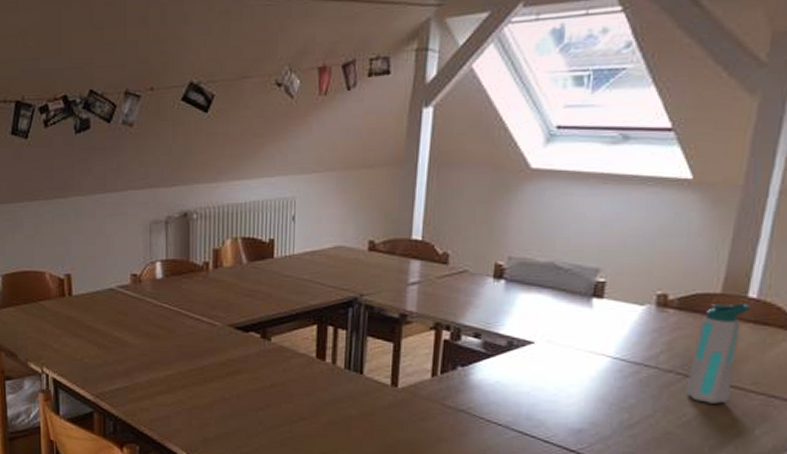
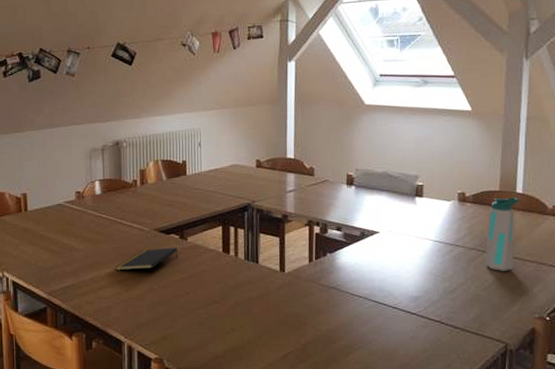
notepad: none [178,348,258,374] -> present [115,248,178,271]

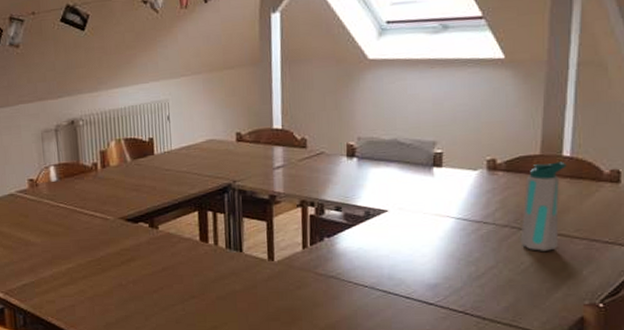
notepad: present [115,248,178,271] -> none [77,237,149,266]

